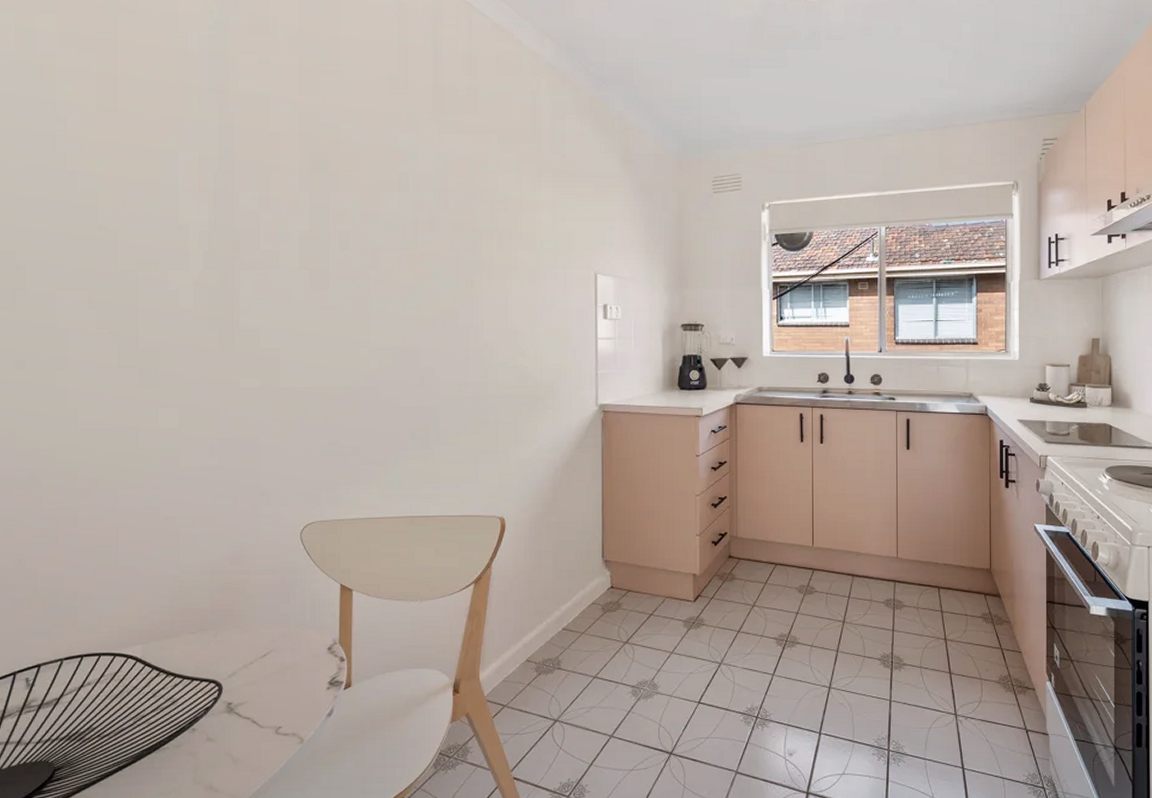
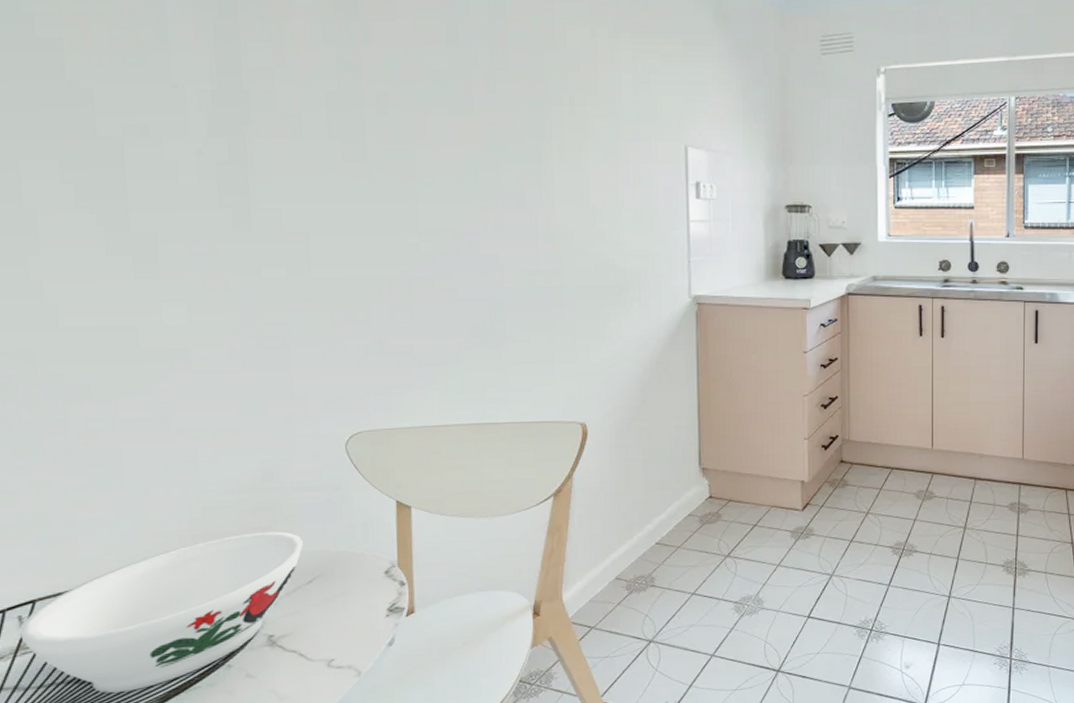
bowl: none [25,609,261,751] -> present [19,531,304,694]

